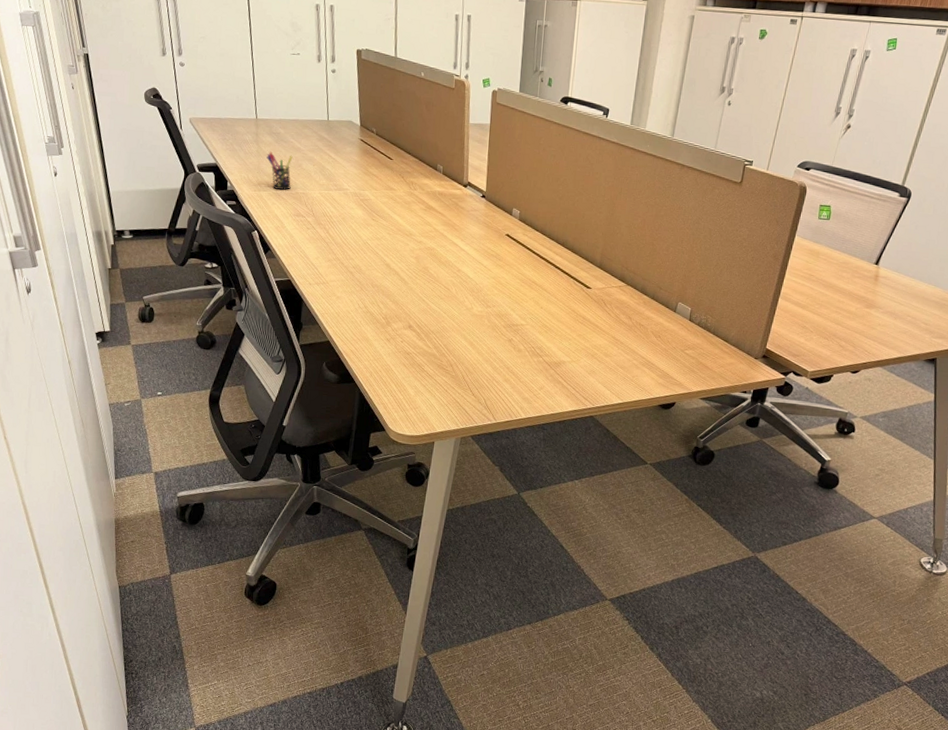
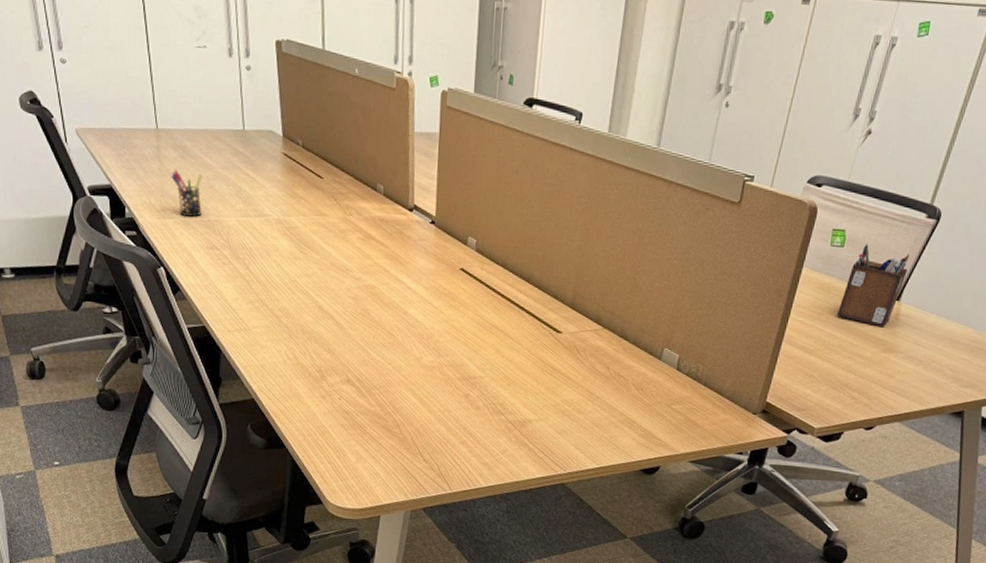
desk organizer: none [825,217,885,287] -> present [836,244,909,328]

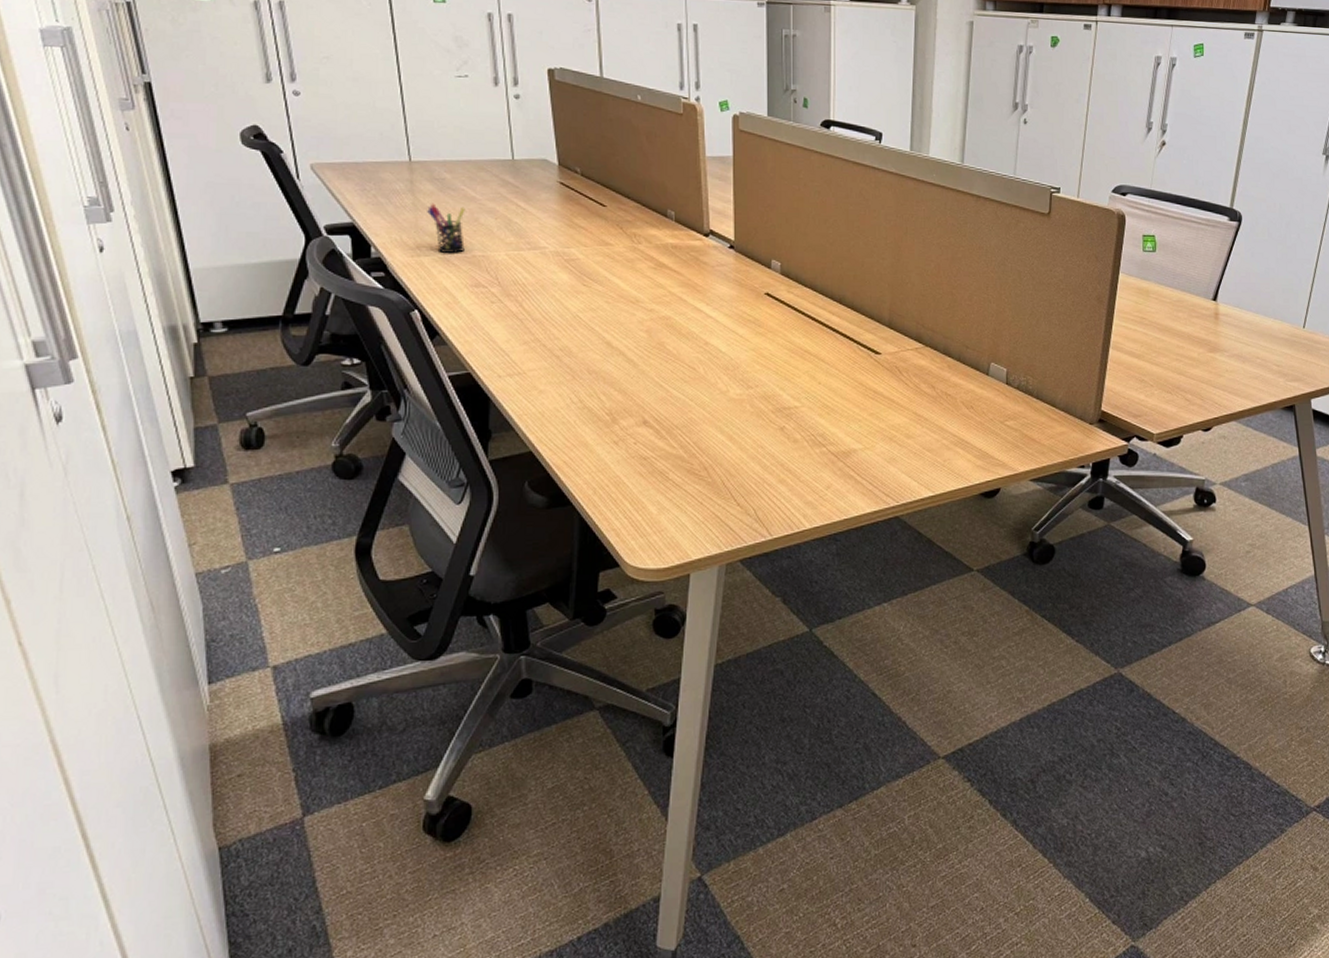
desk organizer: present [836,244,909,328] -> none [1158,248,1219,328]

